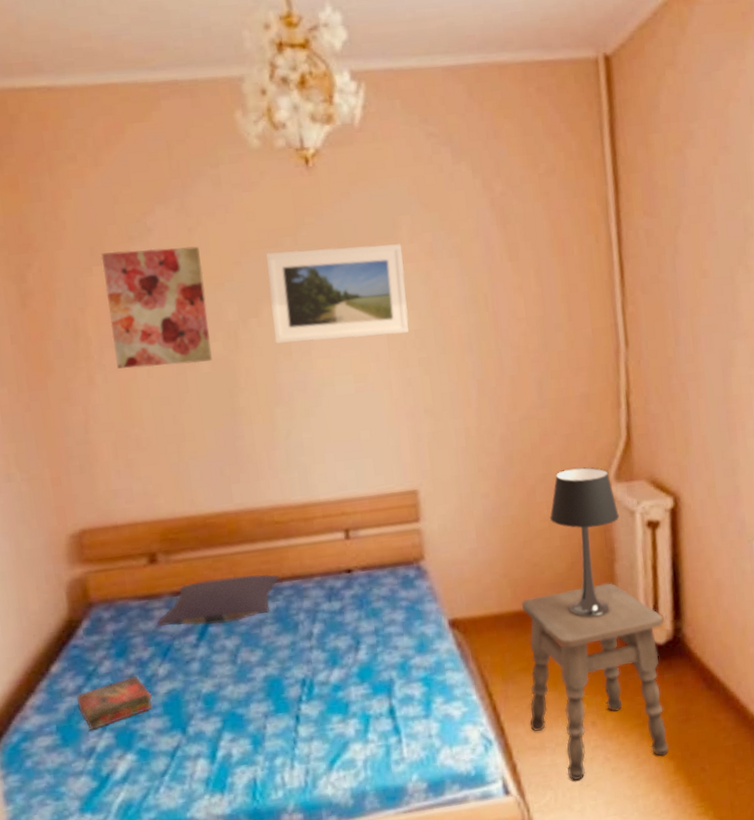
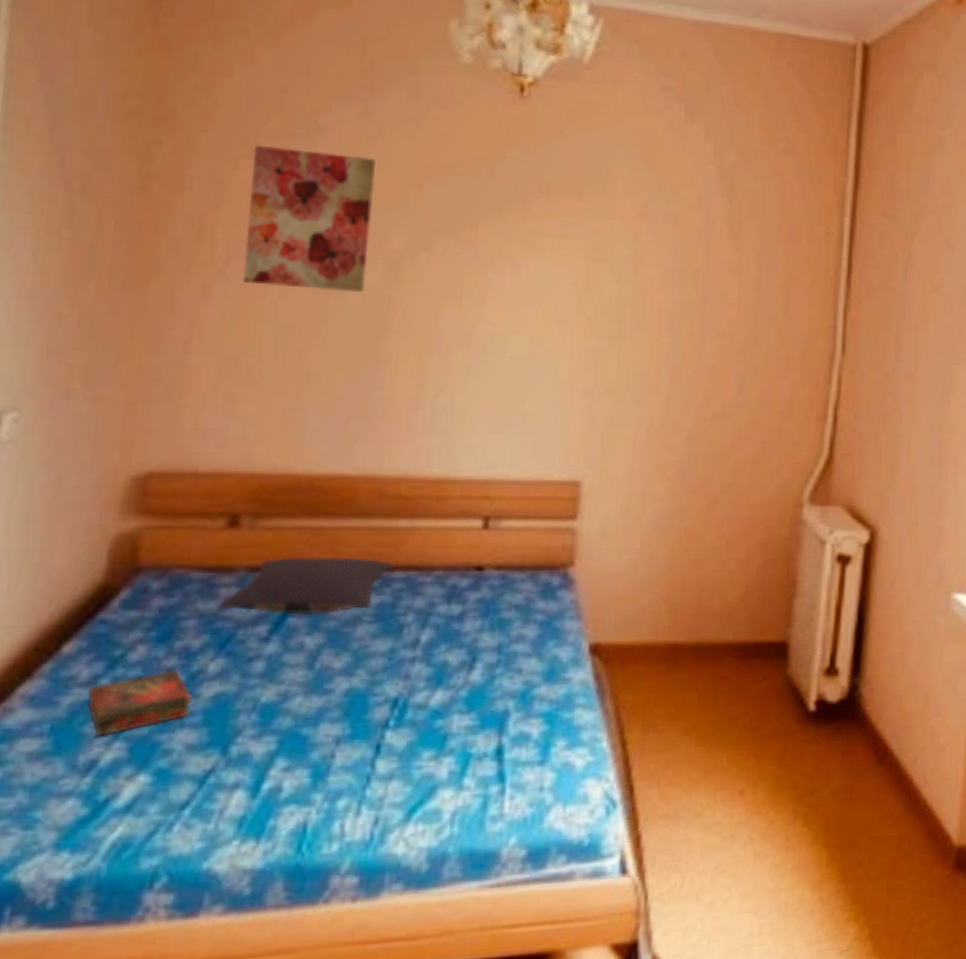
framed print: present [266,243,409,344] -> none [444,180,613,298]
side table: present [522,582,670,780] -> none [665,622,839,864]
table lamp: present [549,467,619,618] -> none [728,482,808,661]

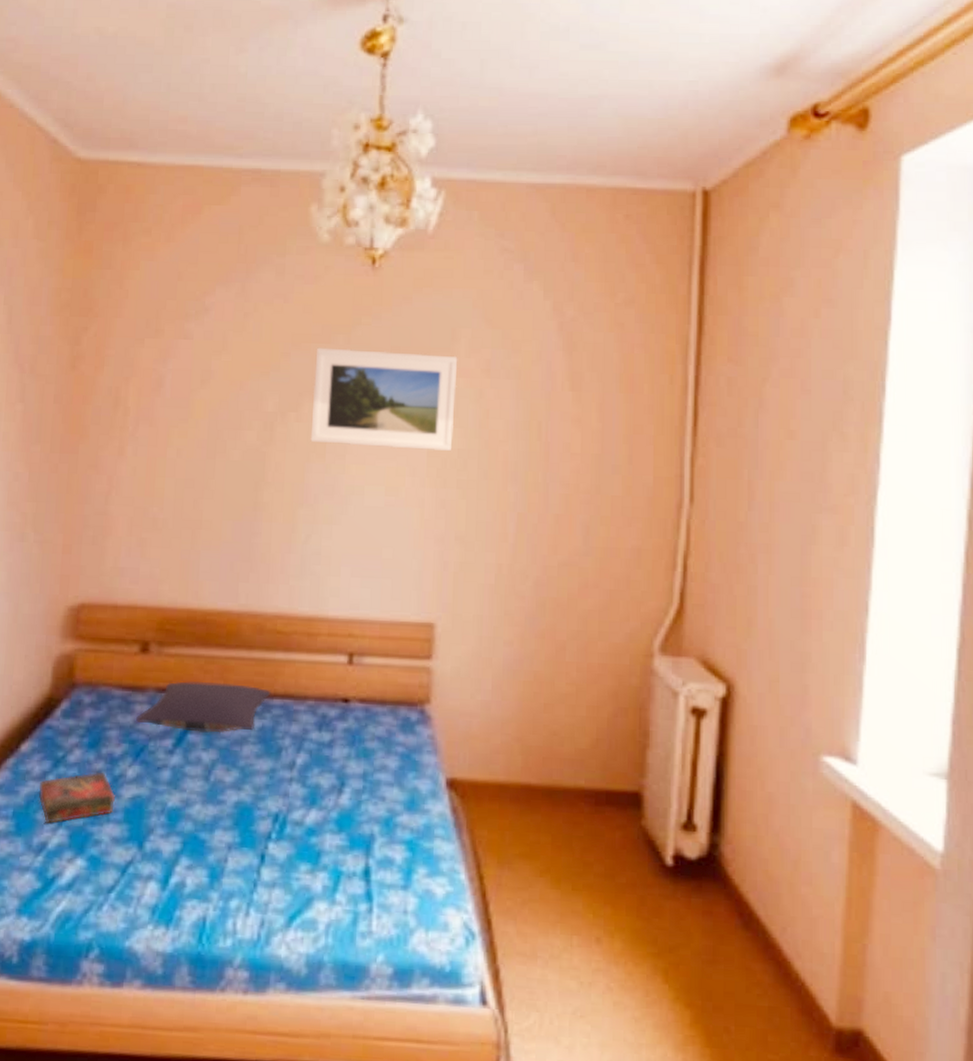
wall art: present [243,146,375,292] -> none [148,326,251,450]
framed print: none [444,180,613,298] -> present [310,347,458,451]

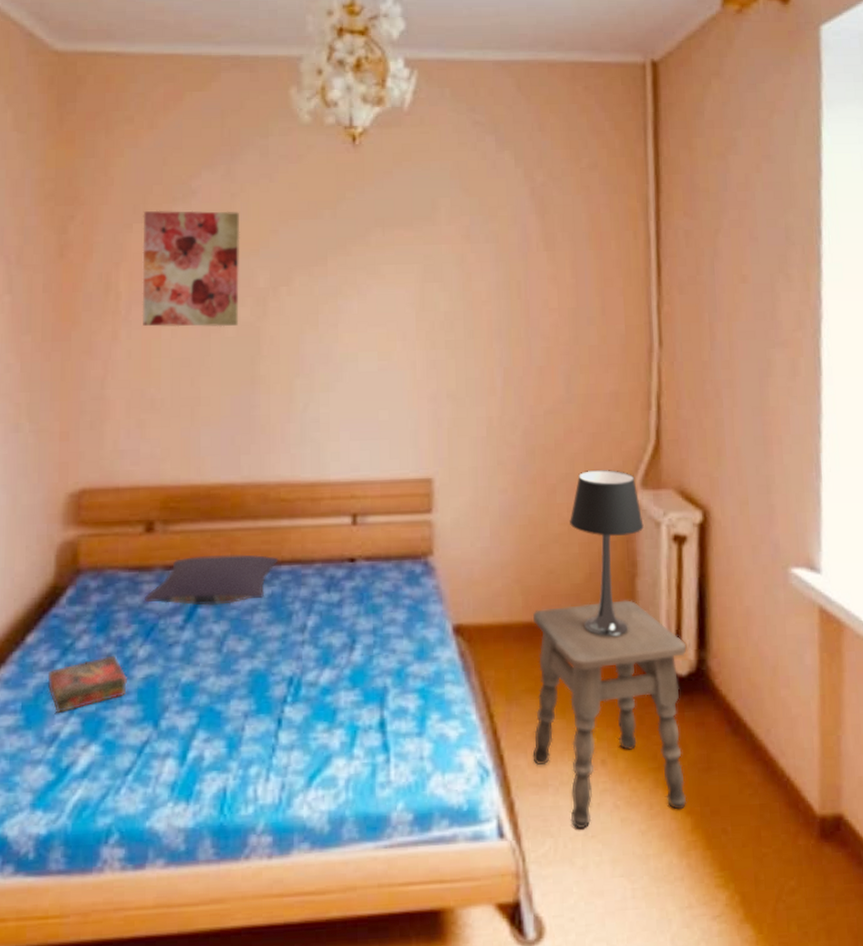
wall art: none [148,326,251,450] -> present [142,210,240,327]
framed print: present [310,347,458,451] -> none [302,222,440,315]
side table: none [522,770,697,1008] -> present [532,600,687,829]
table lamp: none [577,630,660,810] -> present [568,470,644,637]

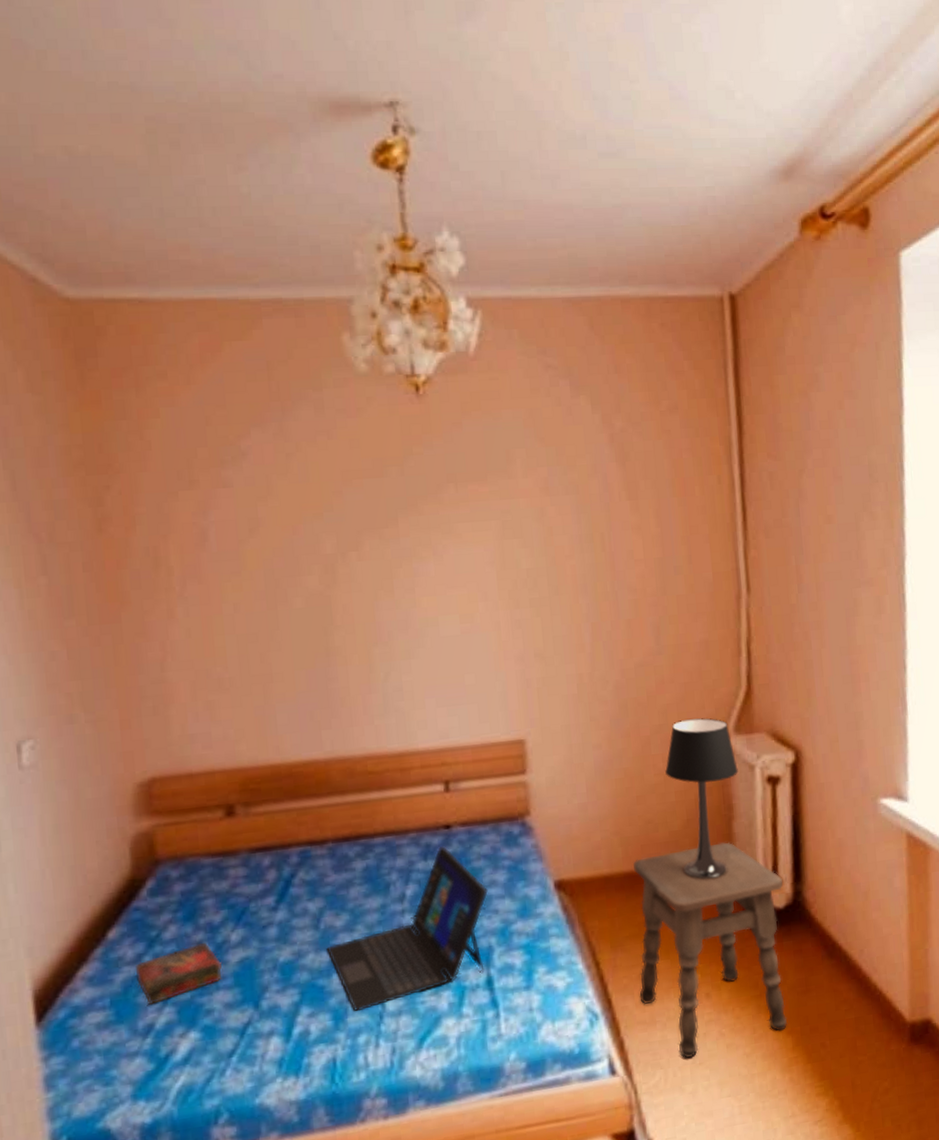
wall art: present [142,210,240,327] -> none [189,473,306,602]
pillow: present [145,554,279,606] -> none [232,829,371,886]
laptop: none [227,580,387,741] -> present [326,846,488,1011]

